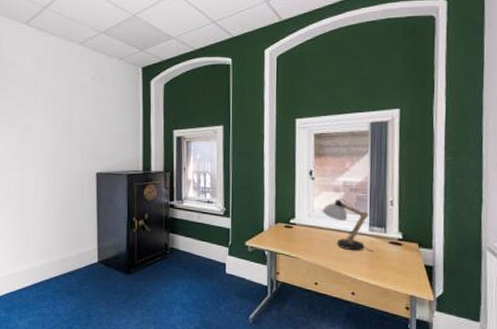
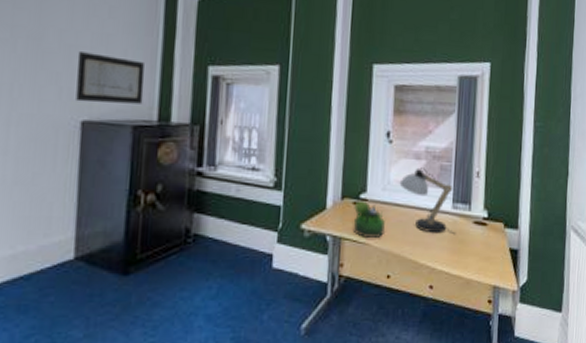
wall art: none [91,127,133,160] -> present [76,52,145,104]
plant: none [285,225,311,254] -> present [353,201,385,239]

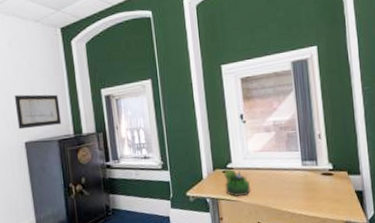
desk lamp: present [399,167,456,234] -> none [256,137,308,187]

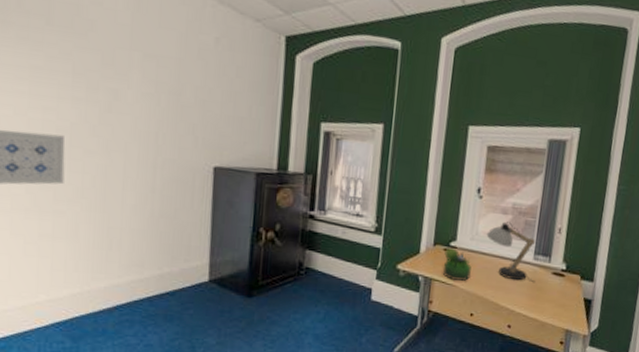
wall art: present [14,94,62,130] -> none [209,106,267,155]
desk lamp: none [256,137,308,187] -> present [486,222,536,282]

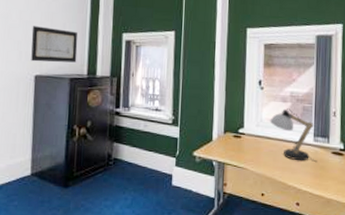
wall art: none [209,106,267,155] -> present [31,26,78,63]
plant: present [443,248,472,281] -> none [233,135,259,165]

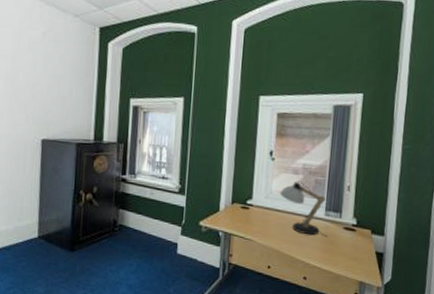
wall art: present [31,26,78,63] -> none [38,89,85,128]

